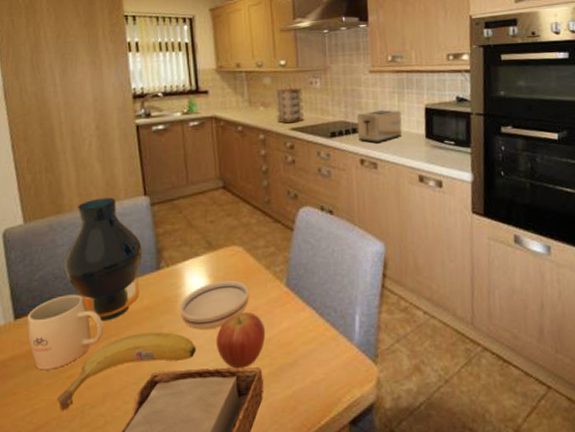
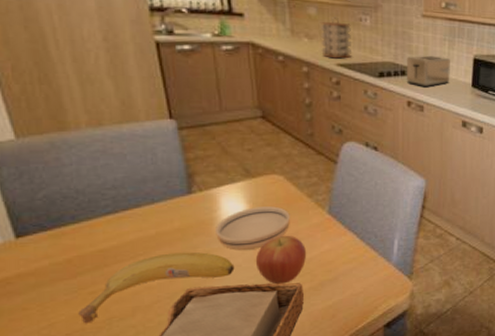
mug: present [27,294,103,371] -> none [33,214,128,287]
vase: present [63,197,142,322] -> none [73,118,170,242]

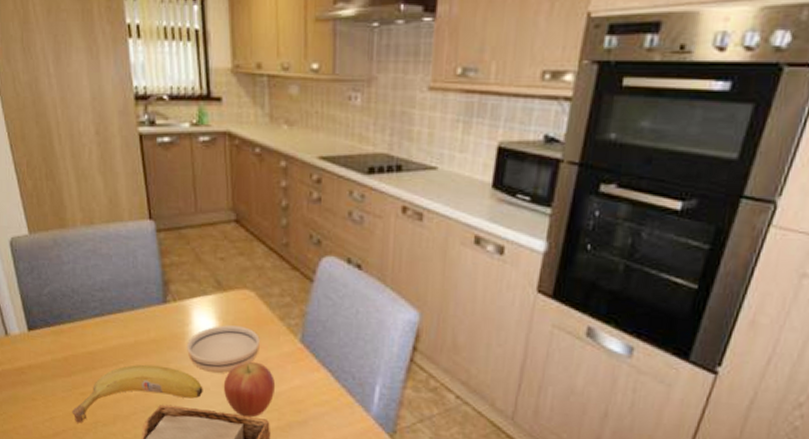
spice rack: present [320,16,353,59] -> none [302,95,338,150]
toaster: present [406,55,450,88] -> none [402,143,464,188]

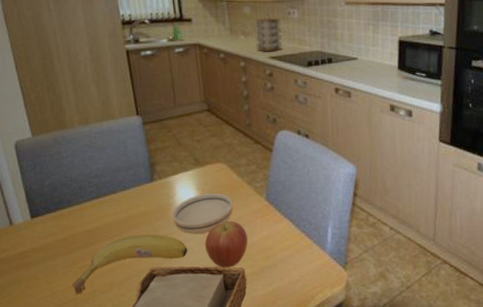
spice rack: none [302,95,338,150] -> present [254,13,283,52]

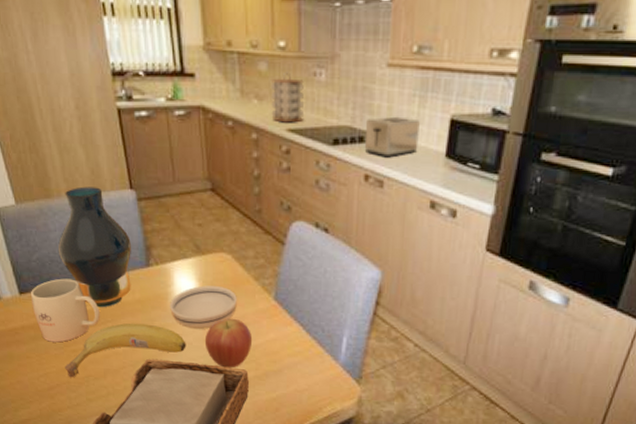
mug: none [42,199,107,261] -> present [31,278,100,343]
vase: none [69,116,137,224] -> present [57,186,131,308]
toaster: none [333,41,376,74] -> present [364,116,420,158]

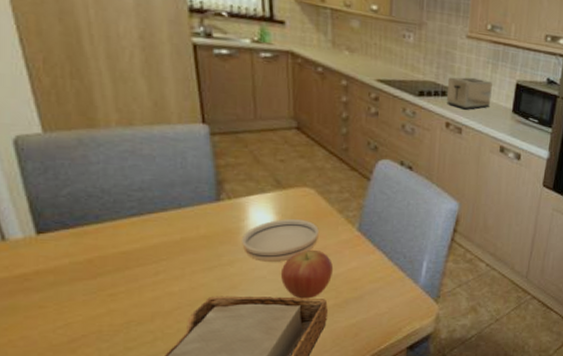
mug: present [31,278,100,343] -> none [54,215,151,287]
vase: present [57,186,131,308] -> none [99,118,199,246]
fruit: present [65,323,186,378] -> none [96,260,259,326]
spice rack: present [270,72,305,123] -> none [362,31,394,75]

